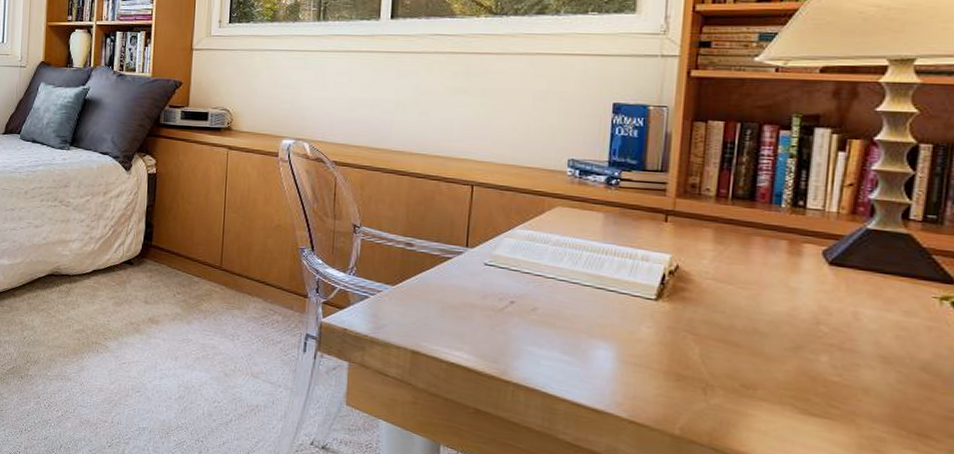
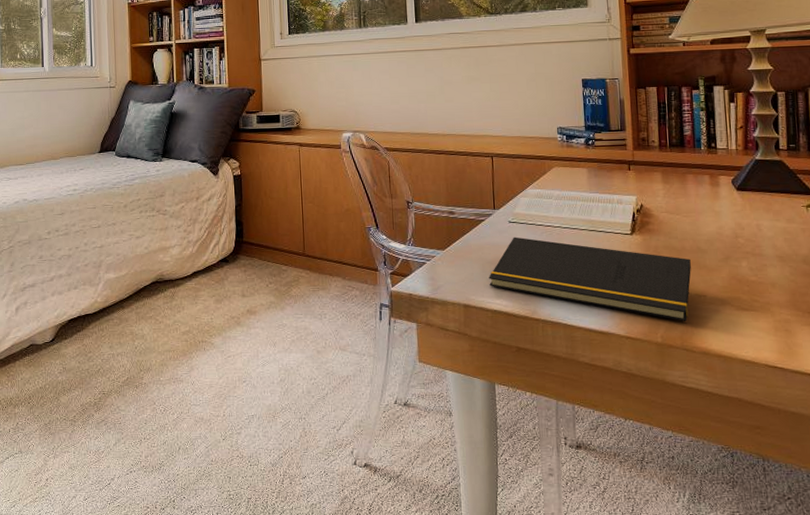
notepad: none [448,282,740,416] -> present [489,237,691,321]

